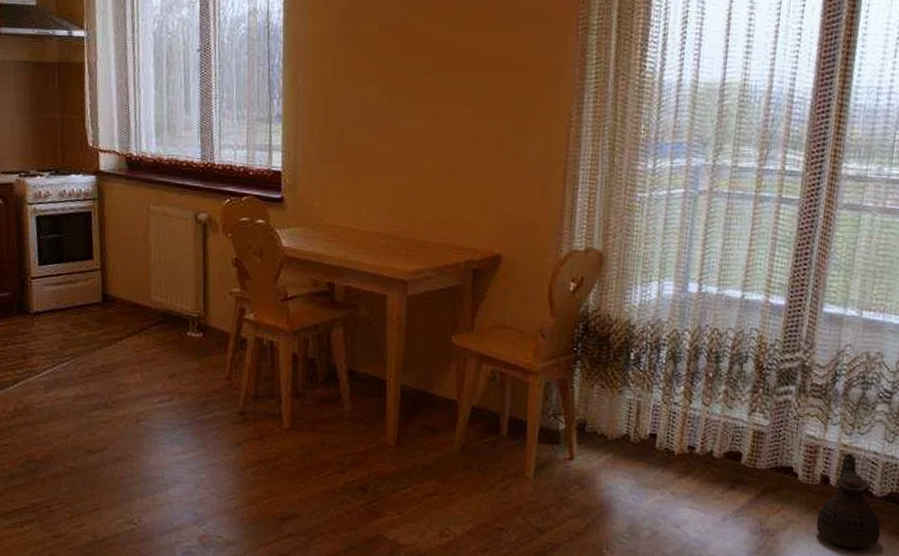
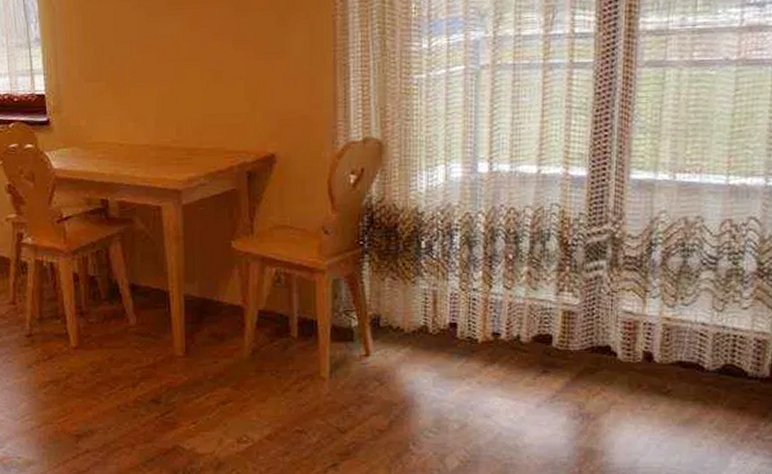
ceramic jug: present [816,453,881,548] -> none [643,327,716,426]

